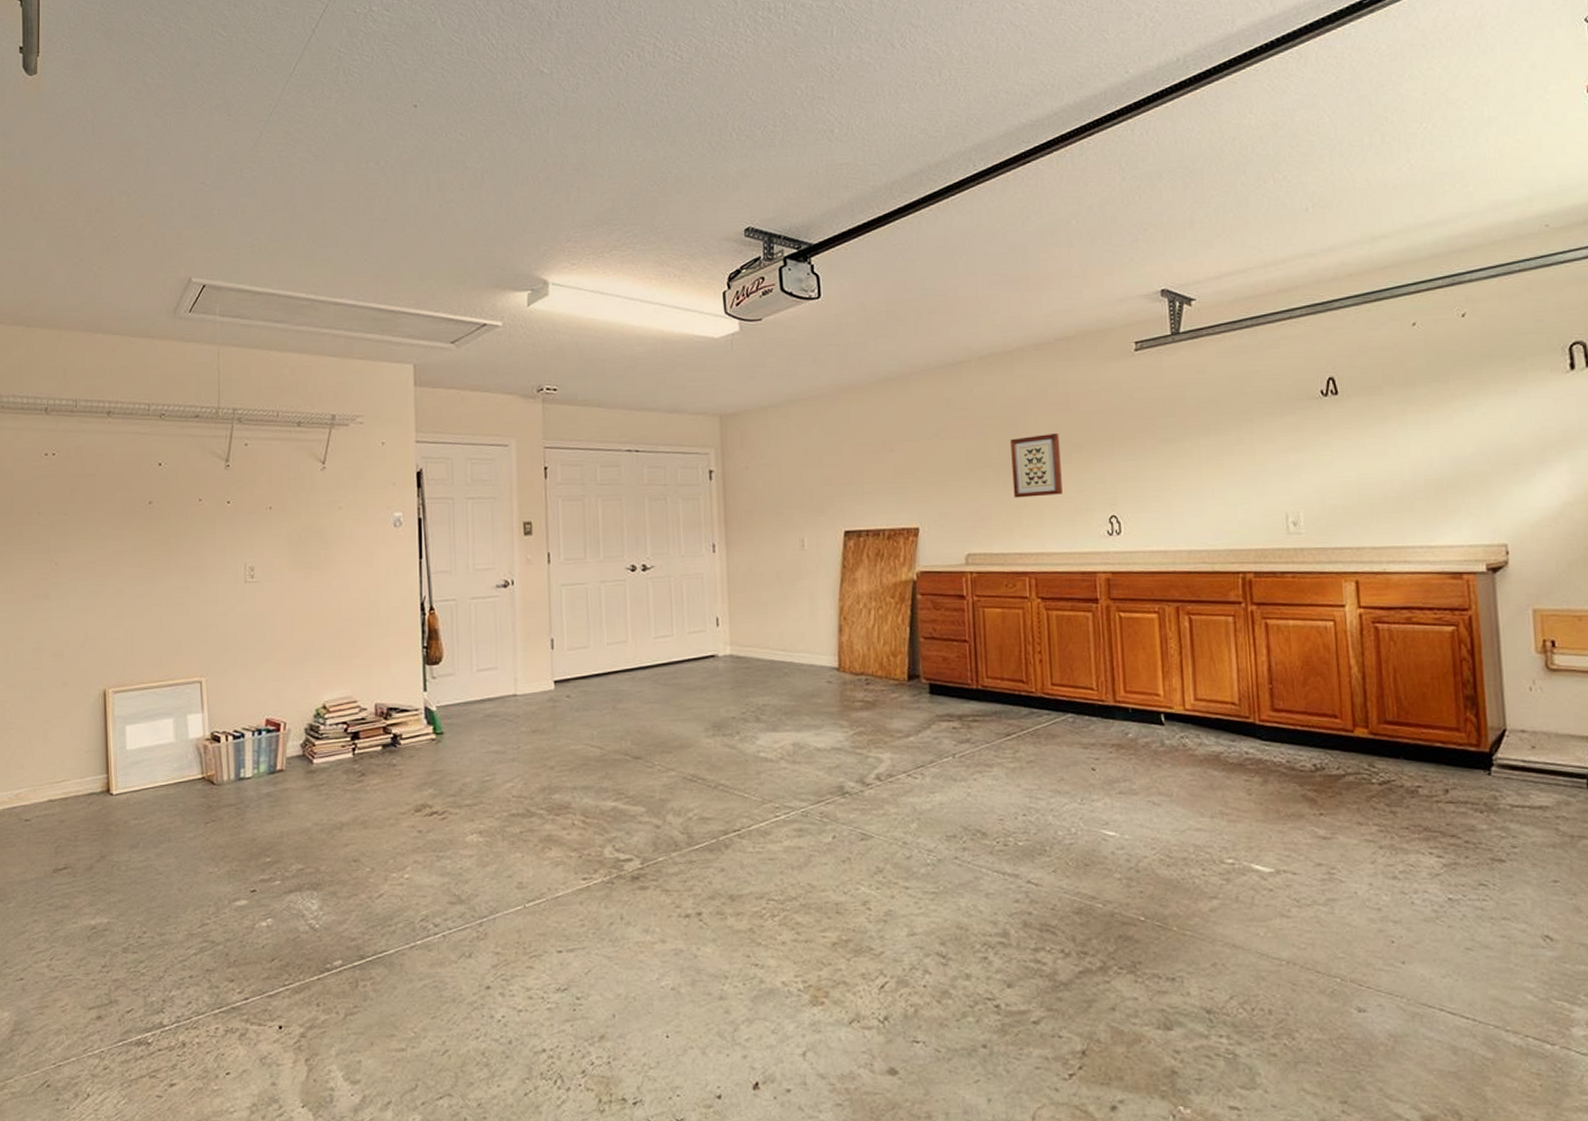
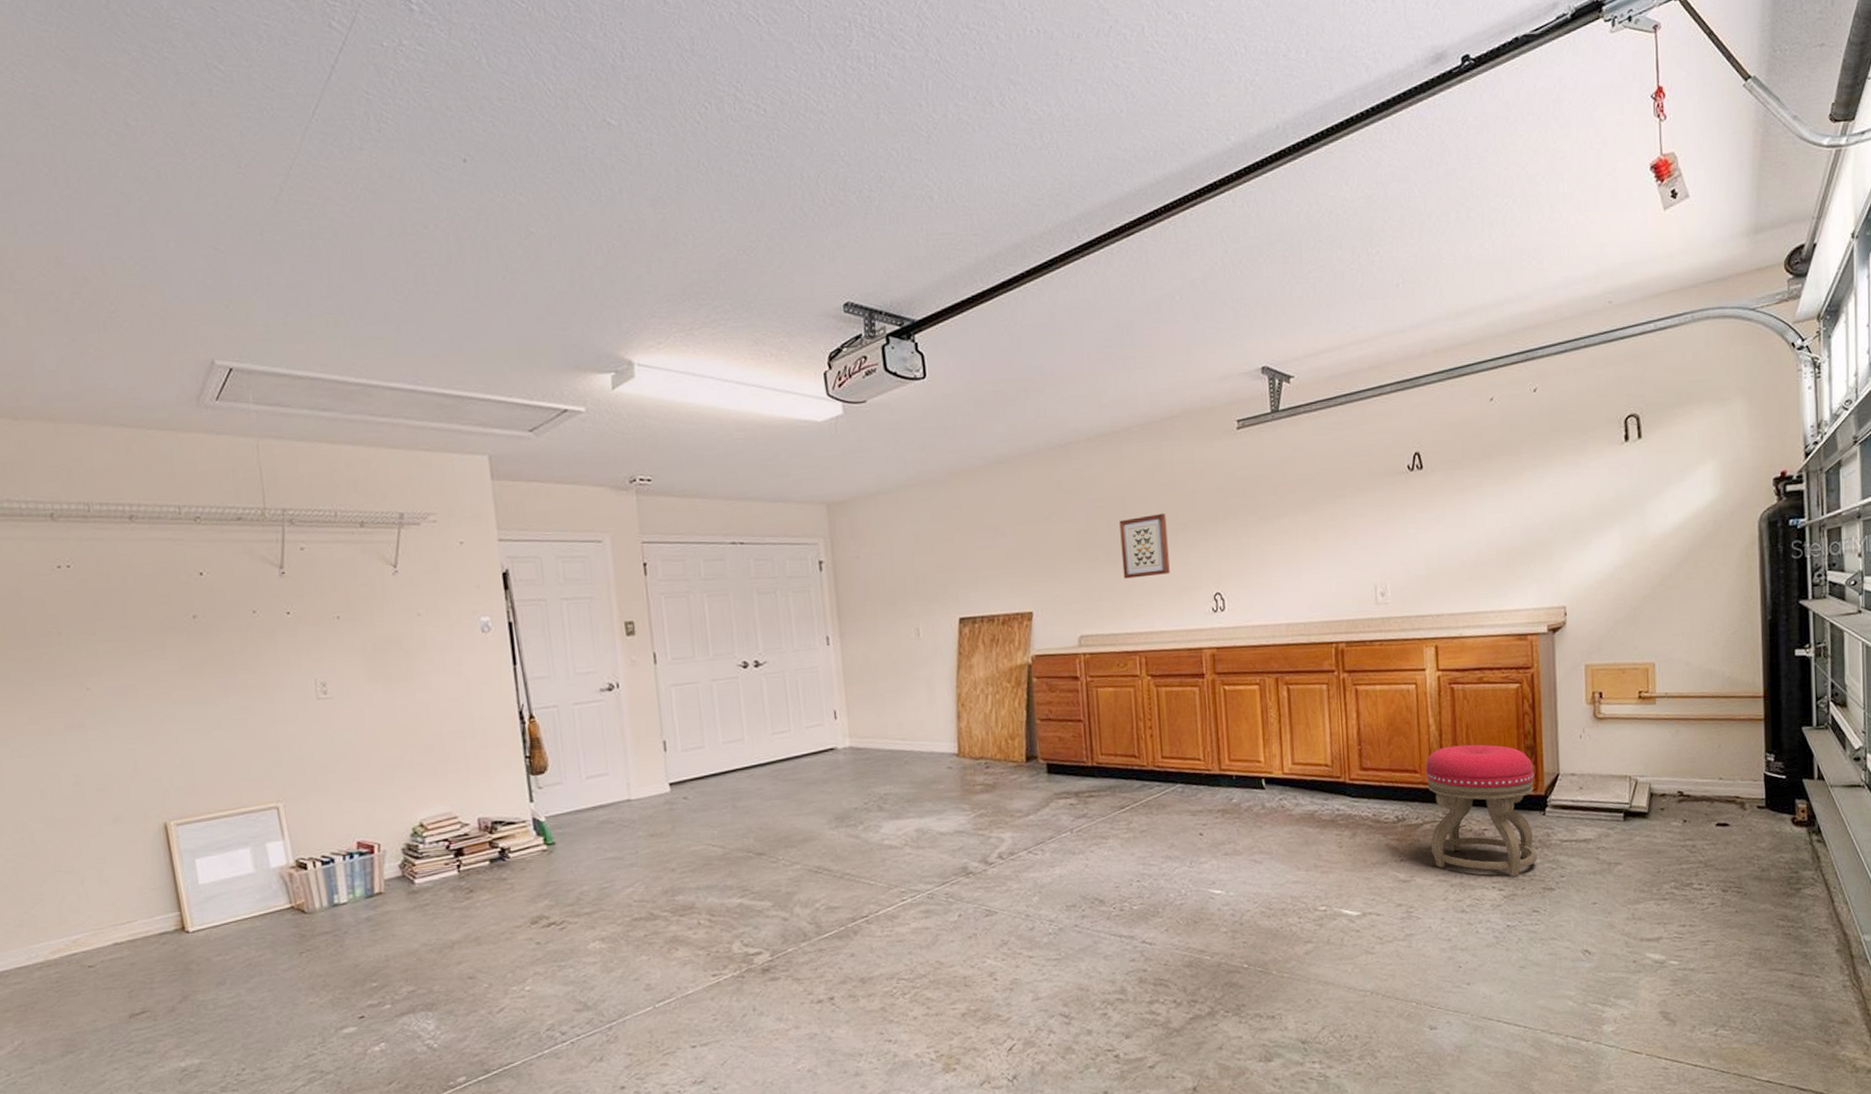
stool: none [1346,690,1483,842] -> present [1425,744,1537,877]

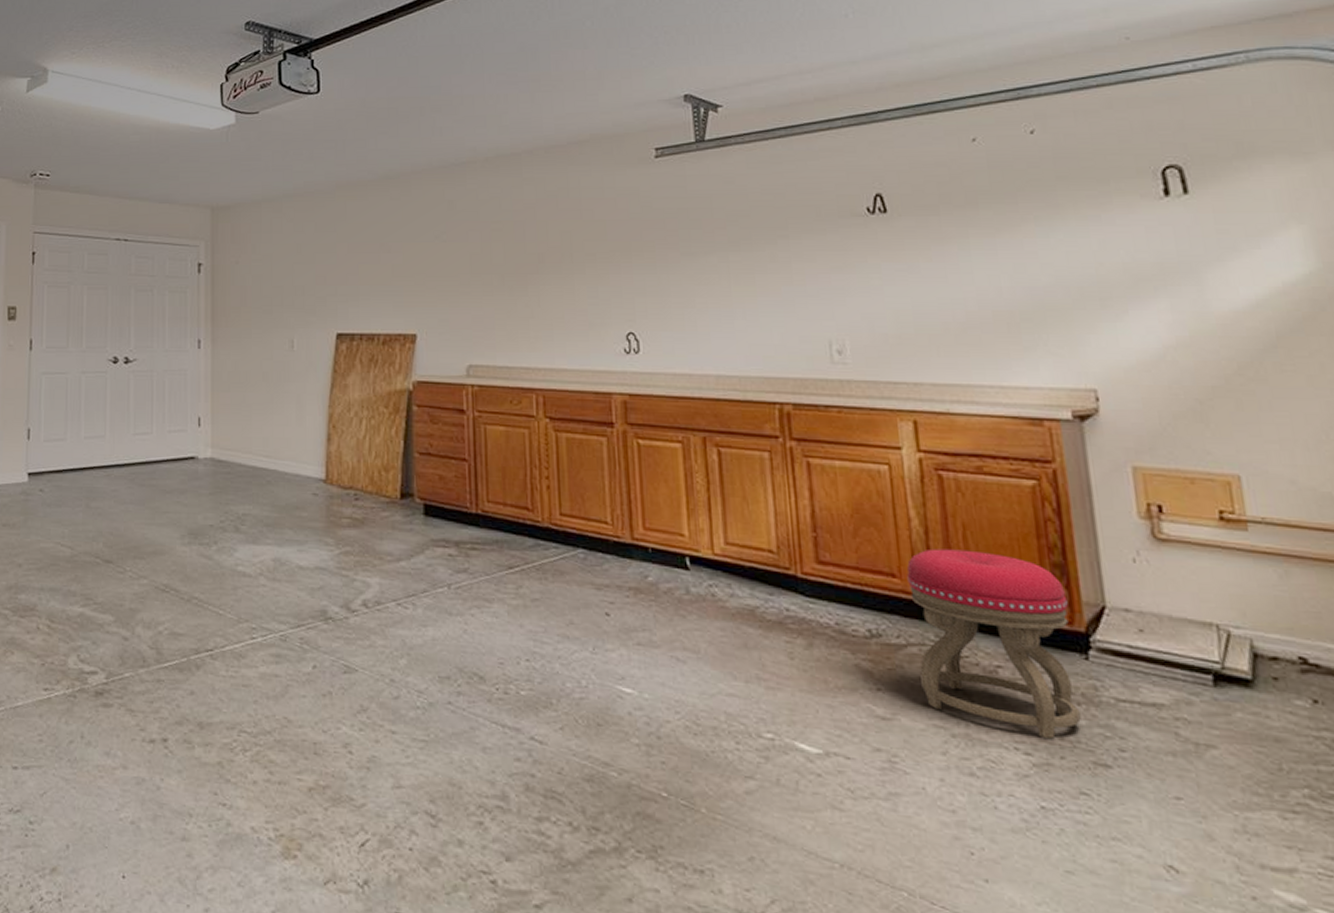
wall art: present [1119,513,1170,579] -> none [517,240,574,308]

